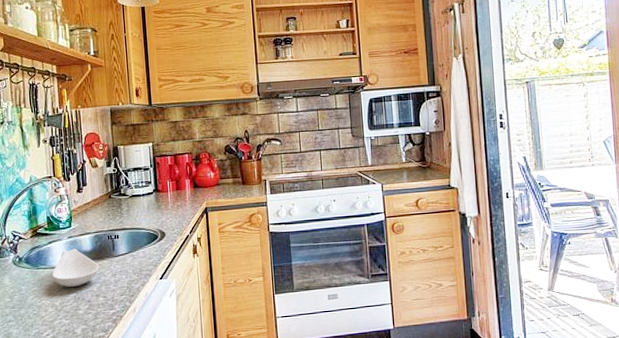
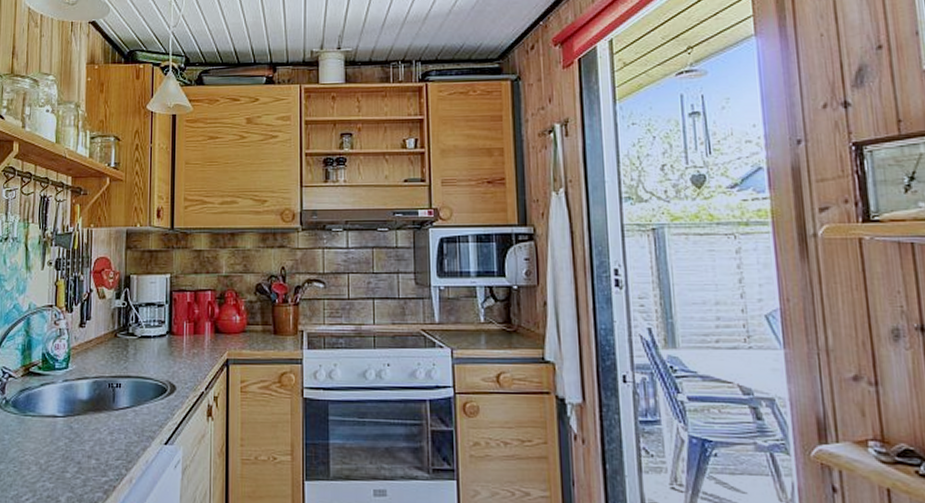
spoon rest: present [52,248,99,287] -> none [40,395,94,443]

